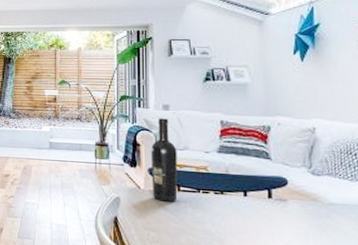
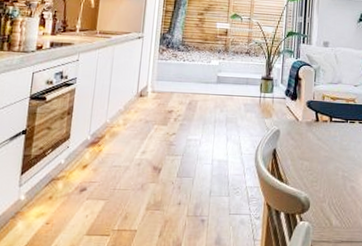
wine bottle: present [151,118,178,202] -> none [308,54,332,132]

